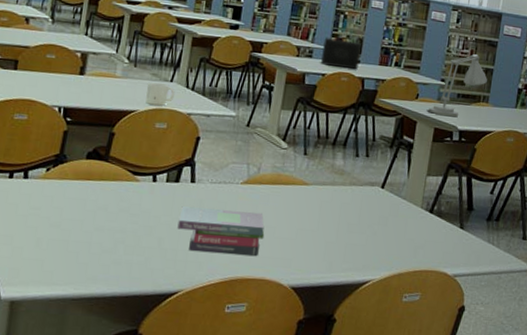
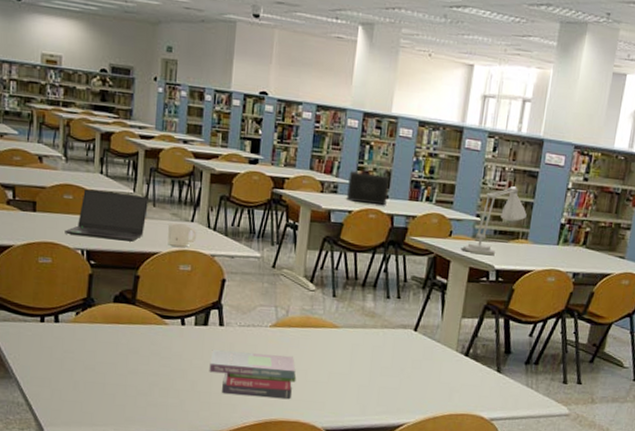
laptop: none [44,49,132,100] -> present [65,189,150,242]

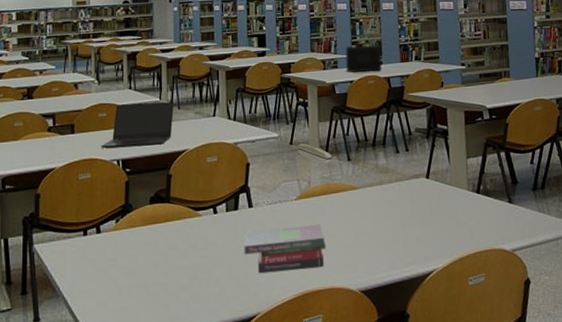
mug: present [167,222,197,247] -> none [192,119,220,142]
desk lamp: present [460,186,527,256] -> none [453,34,505,98]

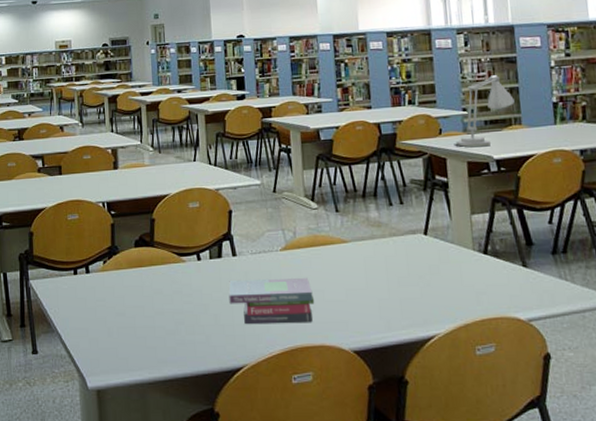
laptop: present [101,102,175,148] -> none [87,145,155,190]
laptop: present [345,45,382,73] -> none [330,87,371,118]
desk lamp: none [453,34,505,98] -> present [453,75,515,148]

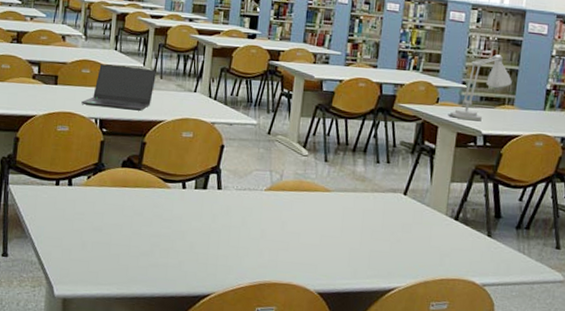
laptop: none [87,145,155,190] -> present [81,64,158,111]
books: present [228,278,315,325] -> none [207,212,290,262]

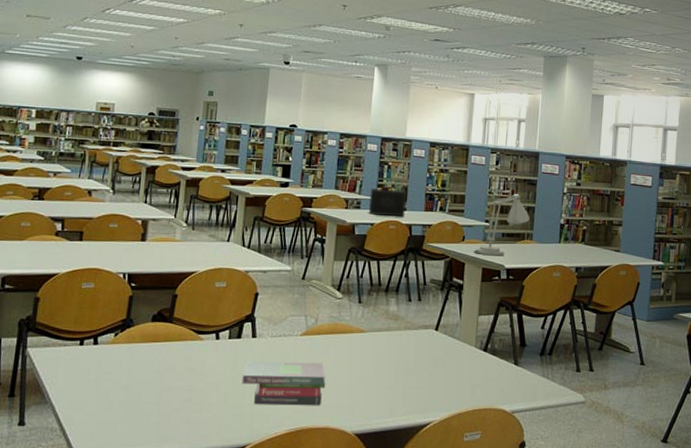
laptop: present [81,64,158,111] -> none [108,217,189,263]
books: none [207,212,290,262] -> present [242,361,326,406]
laptop: none [338,43,379,74] -> present [369,188,407,216]

